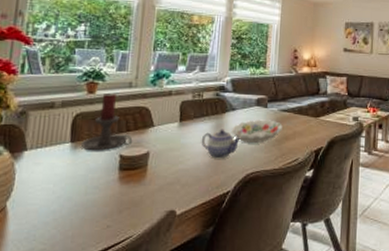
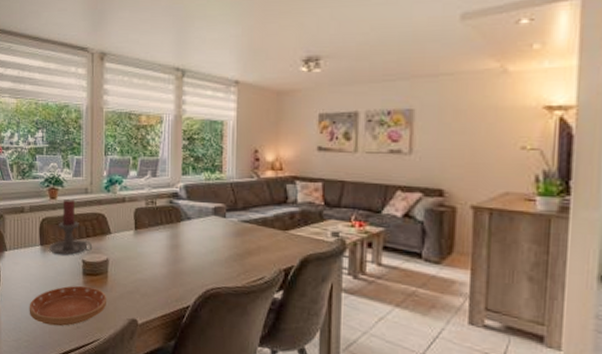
saucer: none [48,181,144,228] -> present [29,285,106,327]
teapot: present [201,129,242,159] -> none [157,239,200,271]
decorative bowl: present [231,119,283,143] -> none [187,230,244,256]

